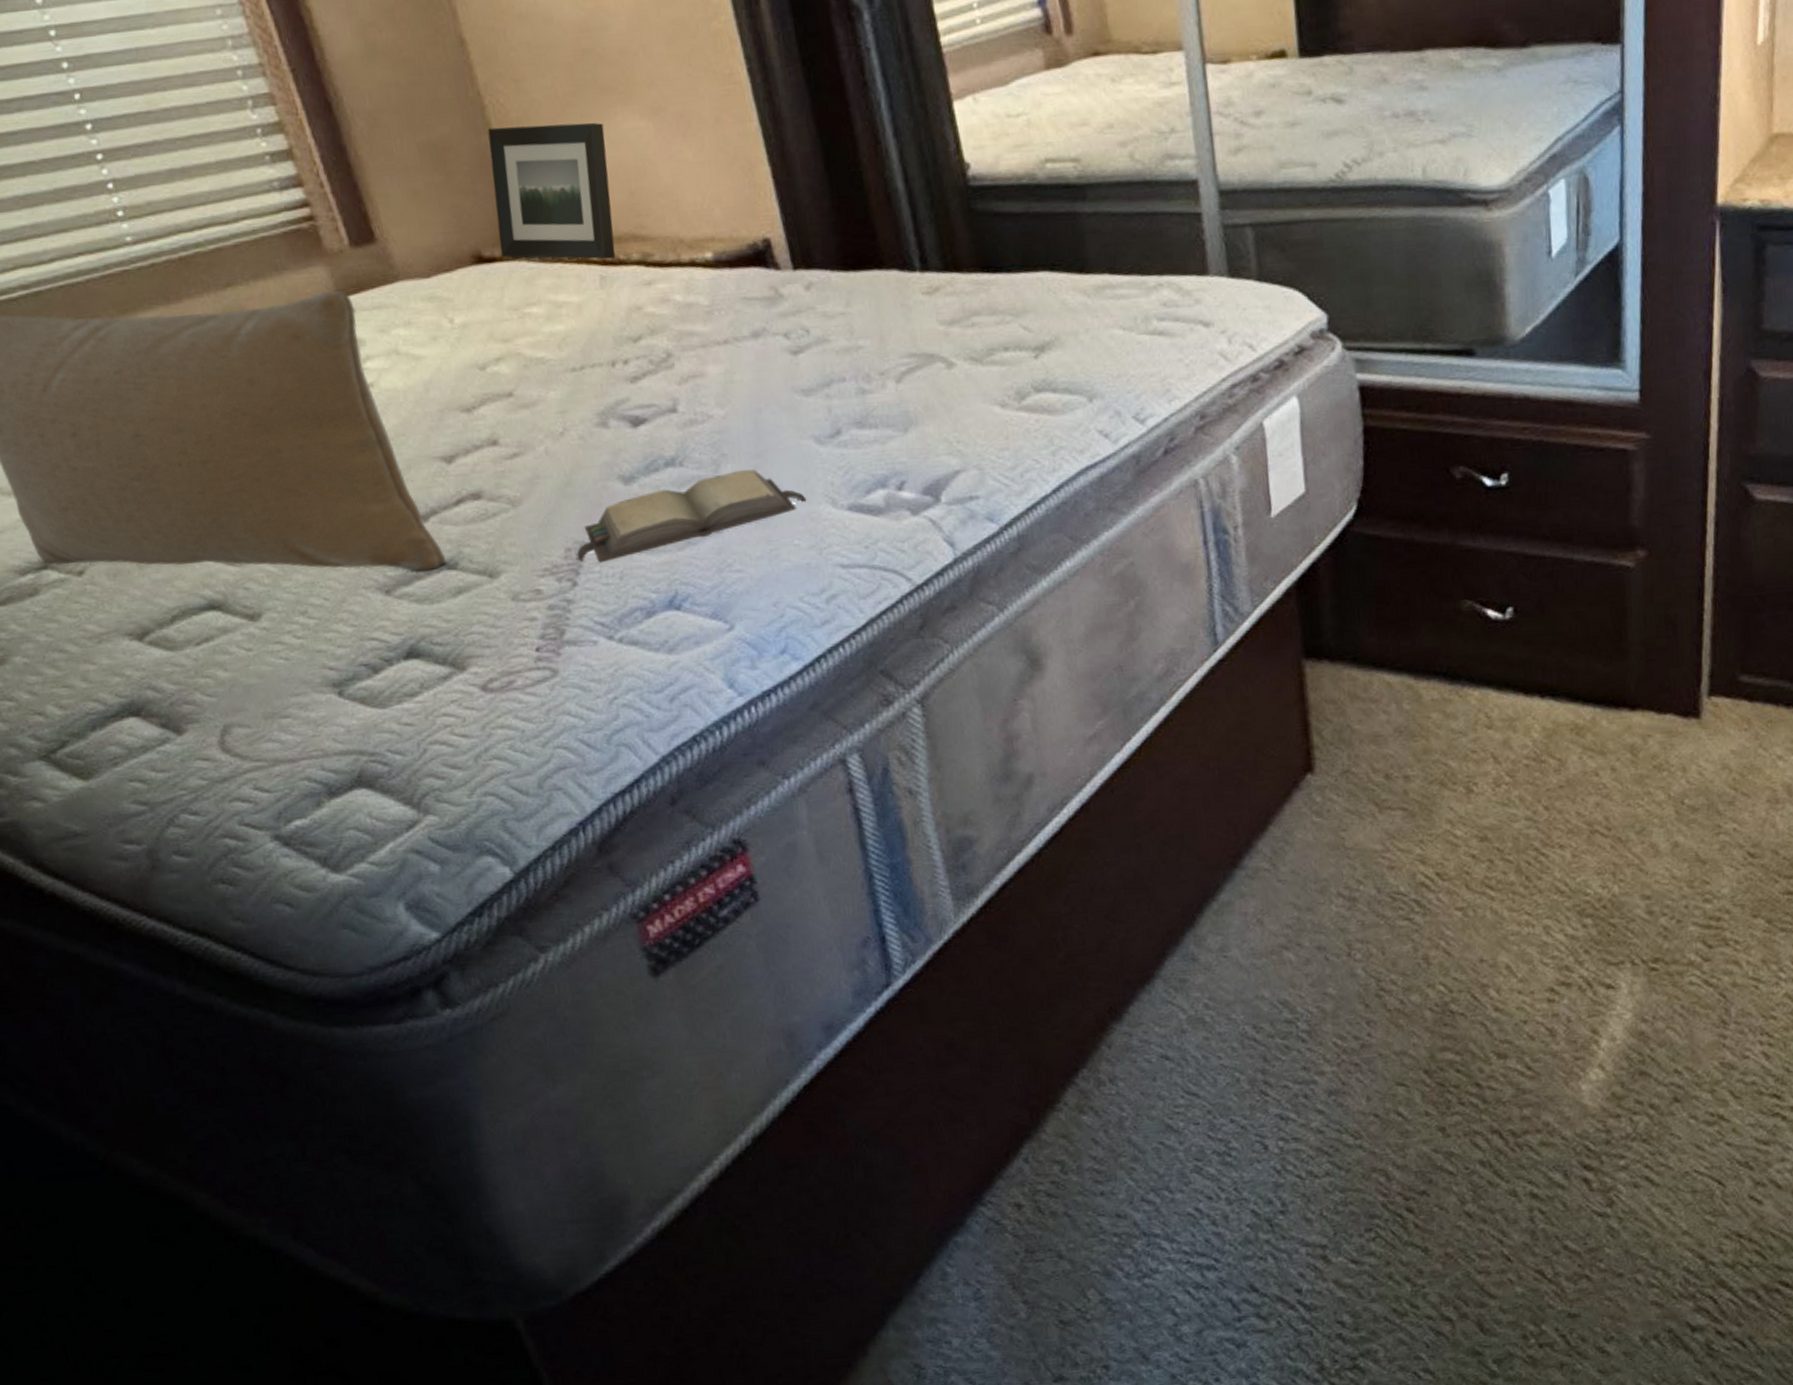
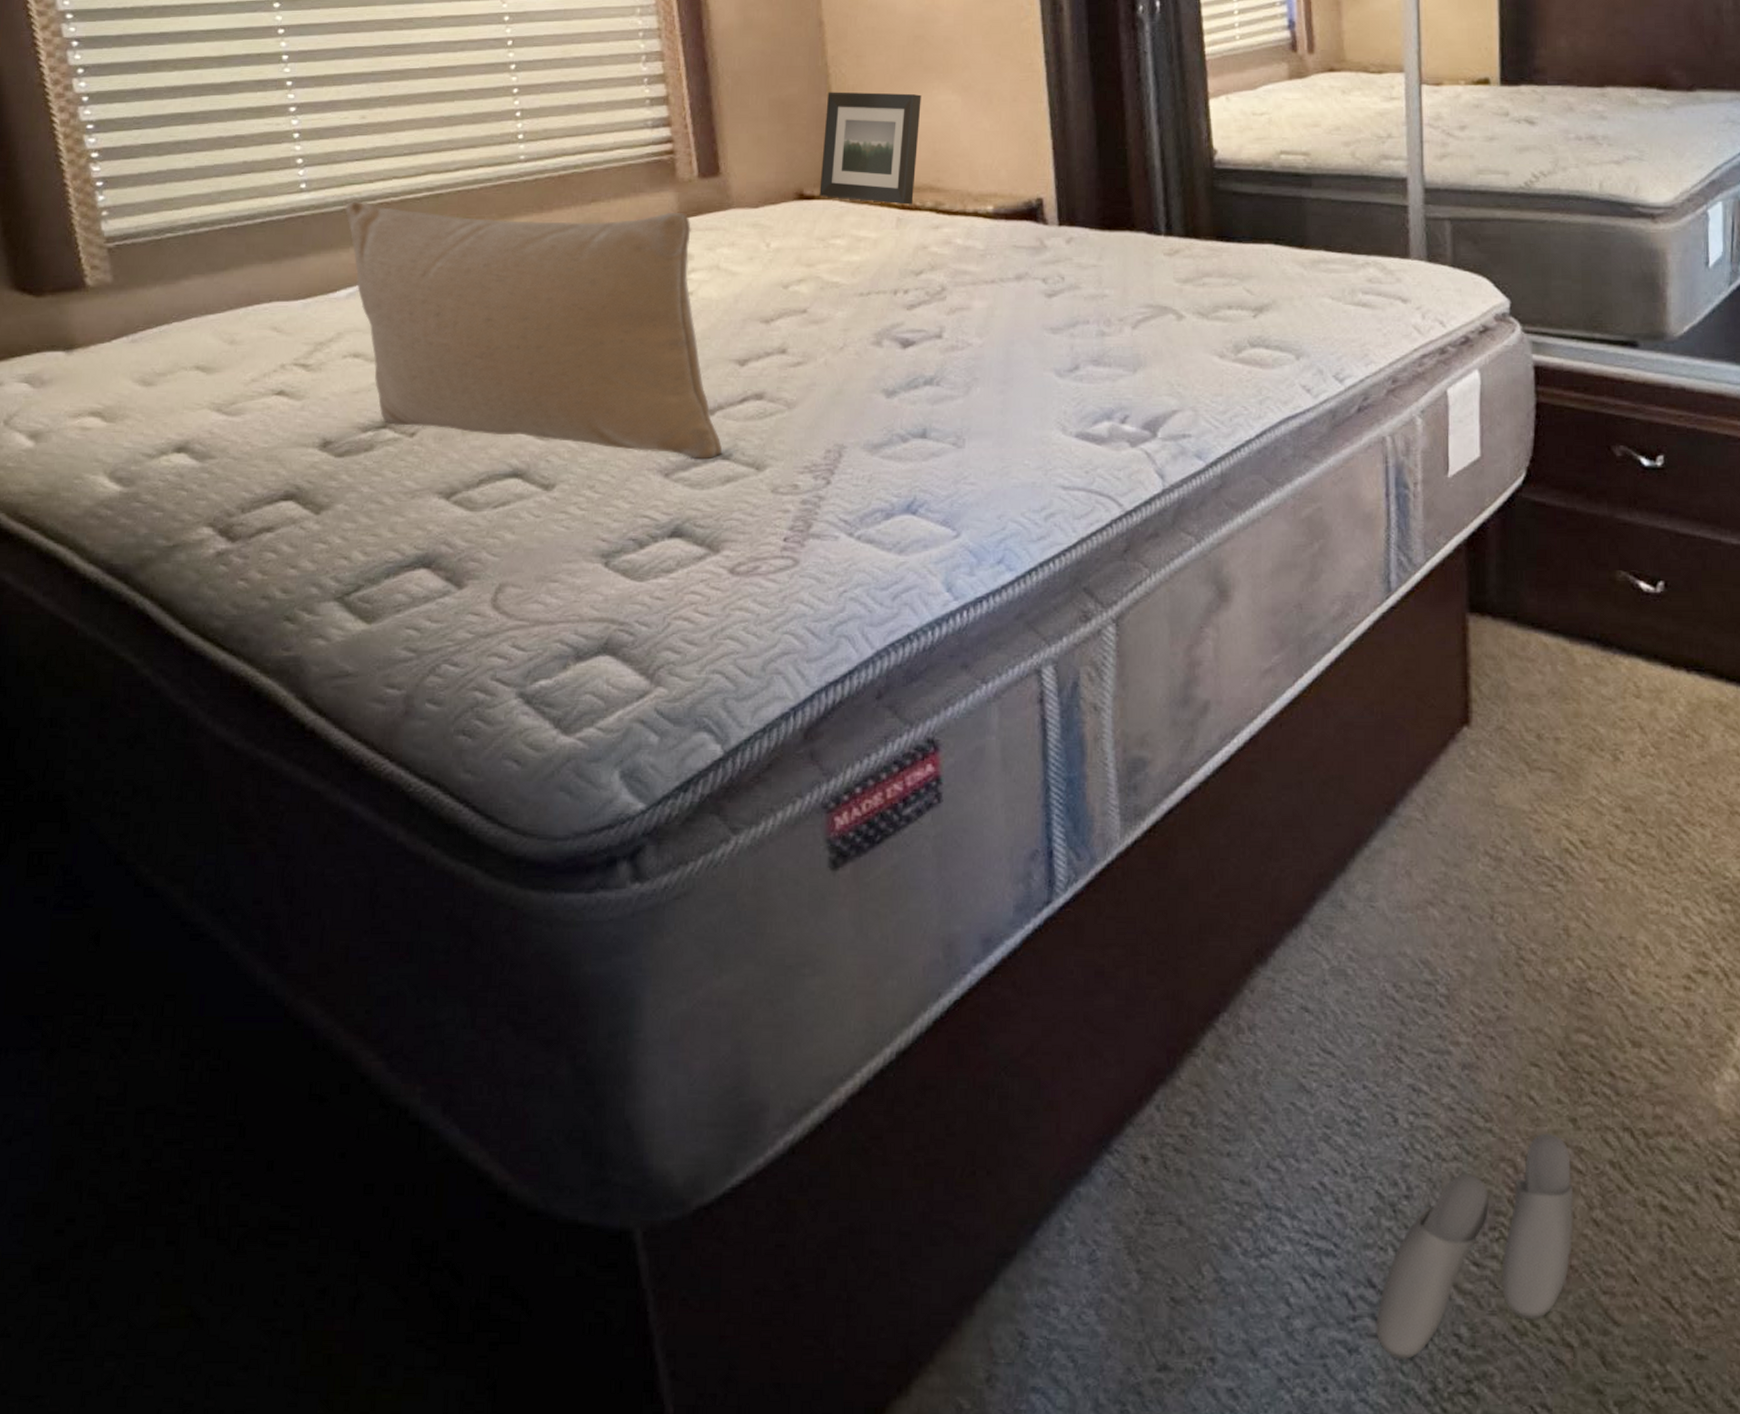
hardback book: present [576,469,807,563] -> none [834,394,1041,466]
slippers: none [1261,1143,1447,1348] -> present [1376,1133,1574,1359]

